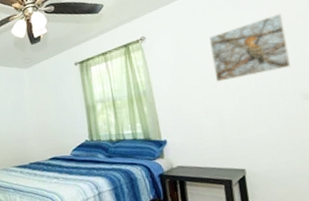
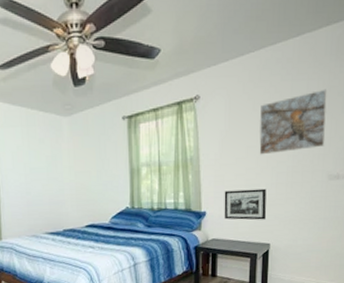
picture frame: none [183,113,236,147] -> present [224,188,267,220]

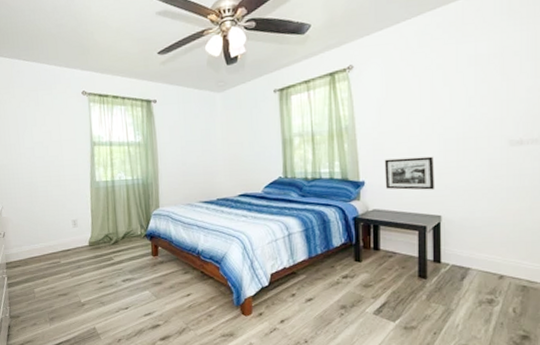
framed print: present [259,89,327,155] -> none [422,49,502,121]

